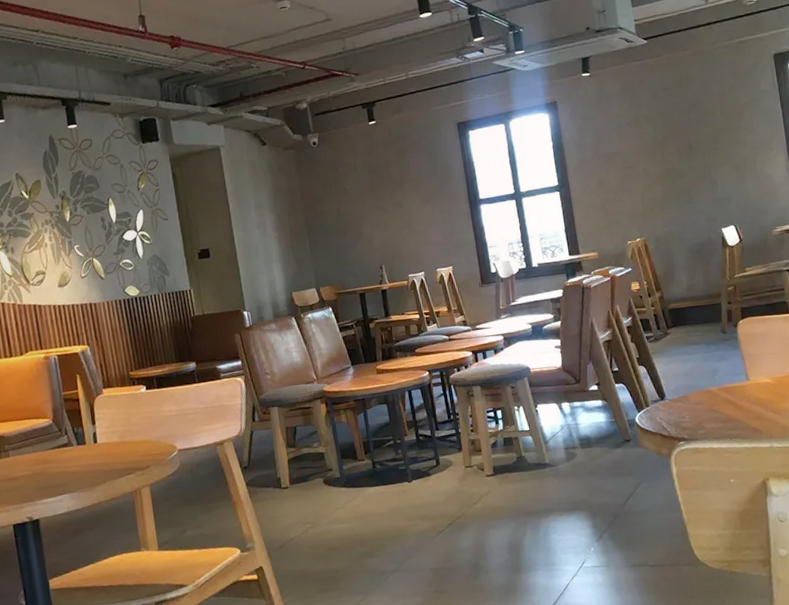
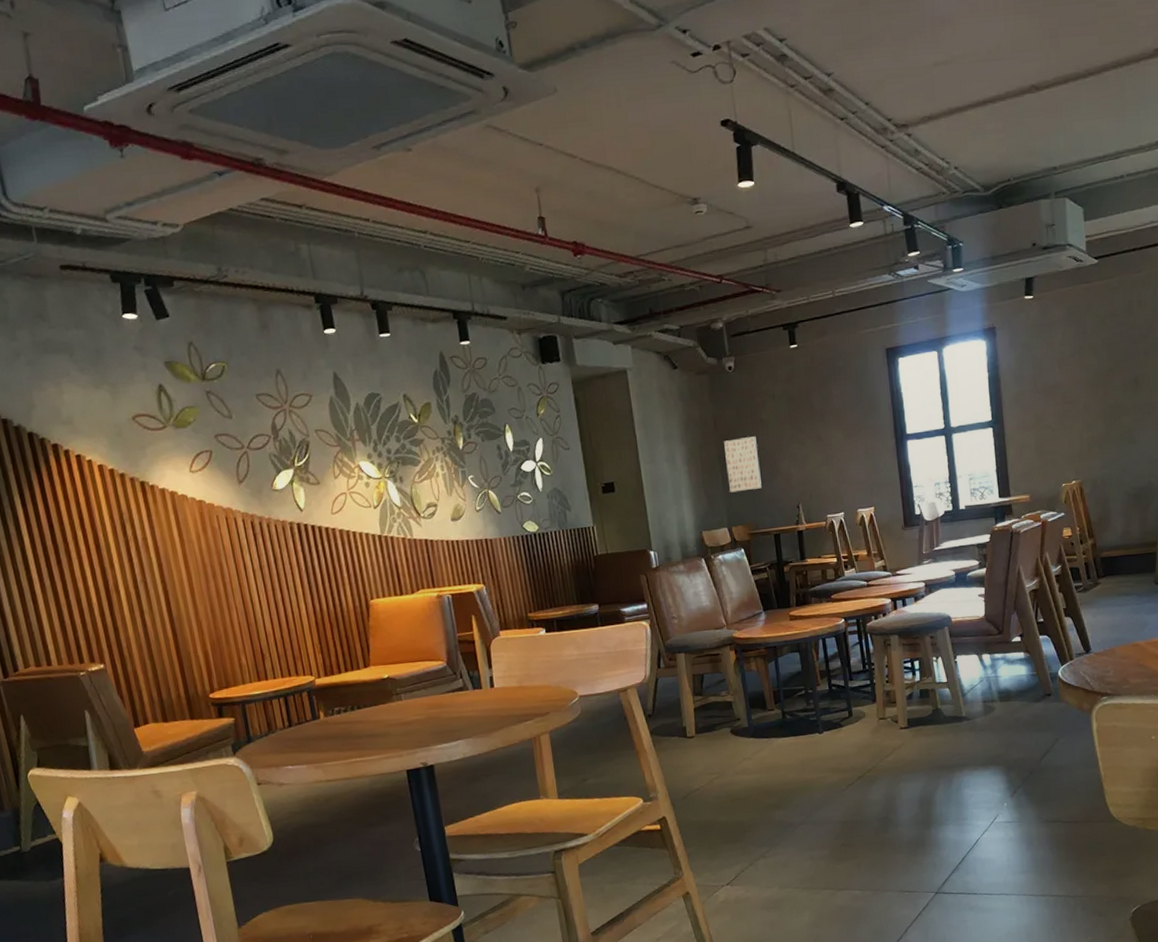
wall art: none [310,204,347,256] -> present [724,436,762,493]

